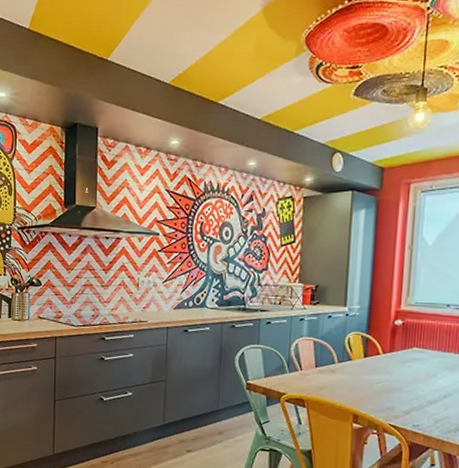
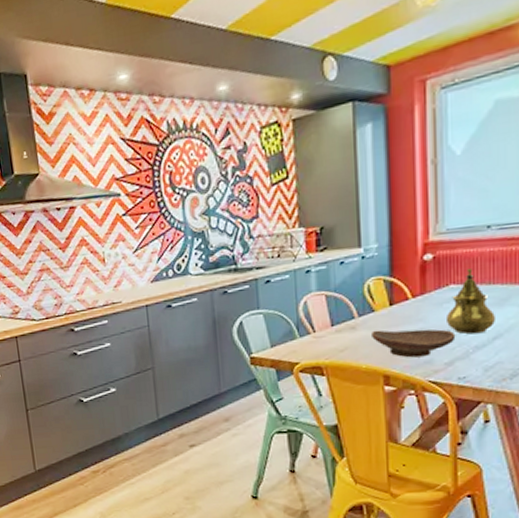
decorative bowl: none [347,376,415,404] -> present [372,329,456,358]
teapot: none [407,337,448,391] -> present [445,269,497,334]

